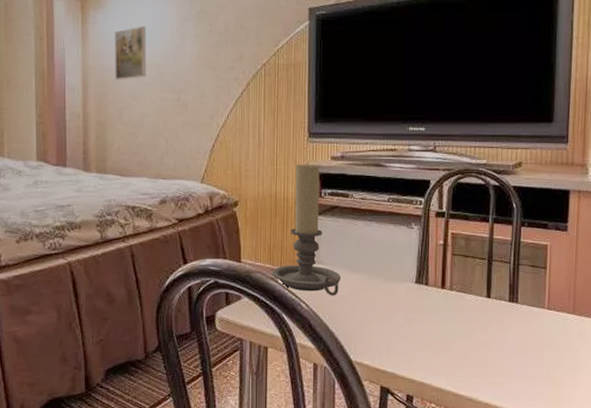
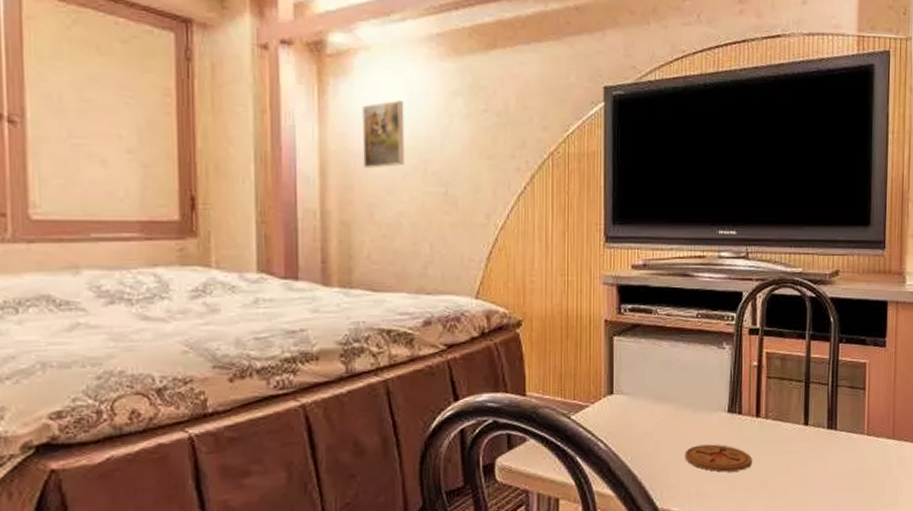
candle holder: present [272,162,342,296] -> none [563,272,645,432]
coaster: none [376,310,437,334] -> present [685,444,752,472]

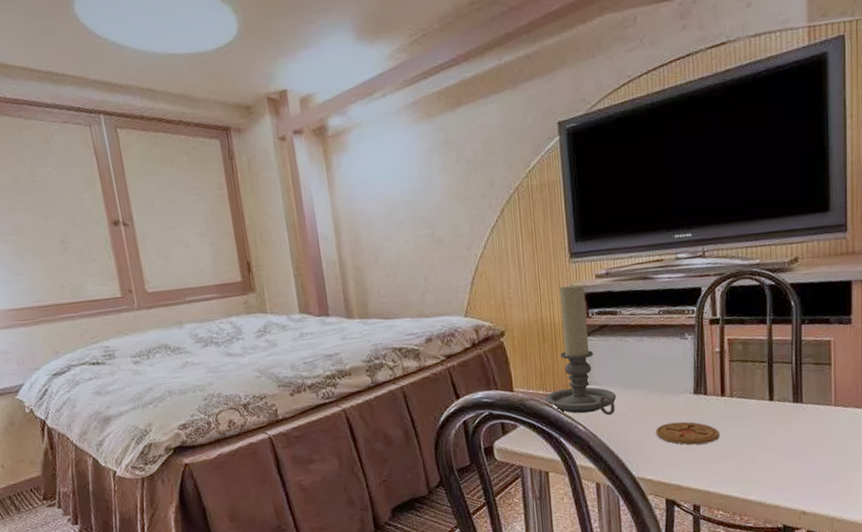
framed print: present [362,100,405,169] -> none [360,163,398,223]
candle holder: none [563,272,645,432] -> present [545,283,617,416]

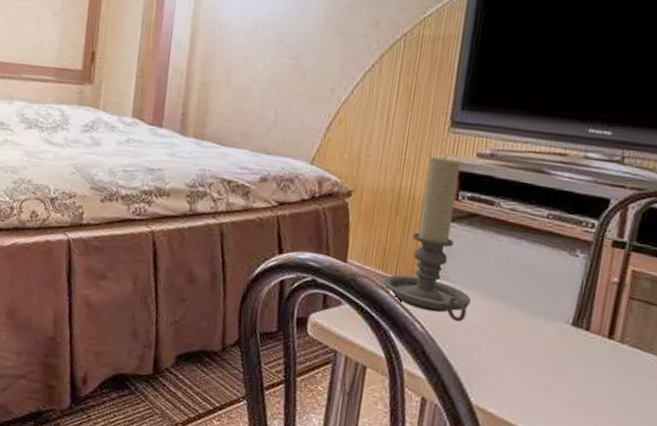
coaster: present [656,421,719,445] -> none [511,351,596,392]

